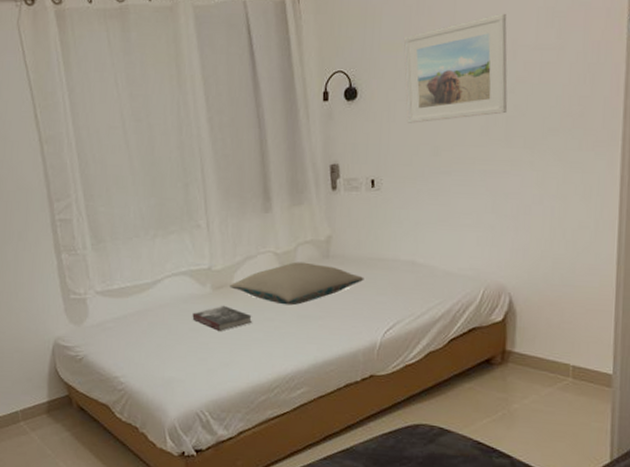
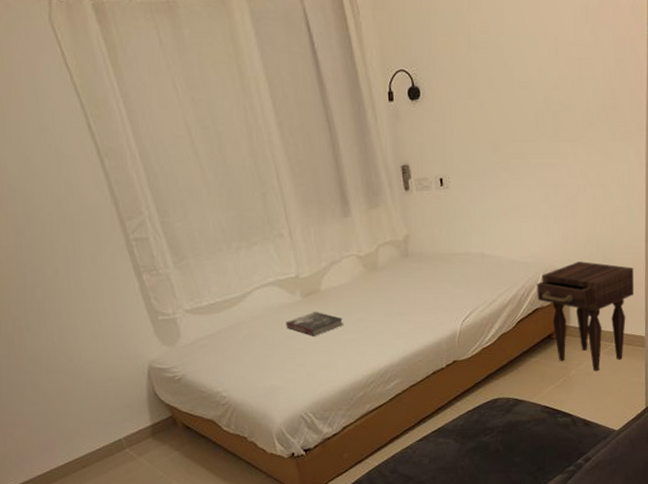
pillow: present [230,262,364,306] -> none [319,262,441,305]
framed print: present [403,13,508,123] -> none [458,9,553,121]
nightstand: none [475,279,600,409] -> present [537,261,635,371]

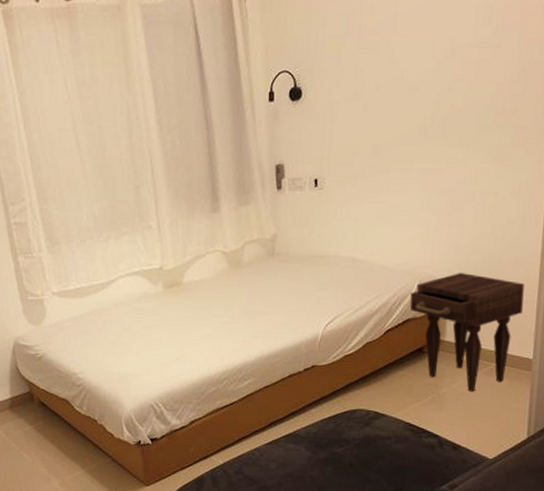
book: present [286,311,343,336] -> none [145,303,202,328]

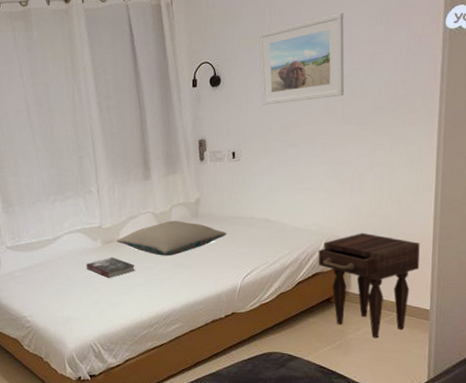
book: none [145,303,202,328] -> present [86,256,135,278]
pillow: none [181,260,307,302] -> present [117,220,227,256]
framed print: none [347,10,447,123] -> present [258,12,345,105]

